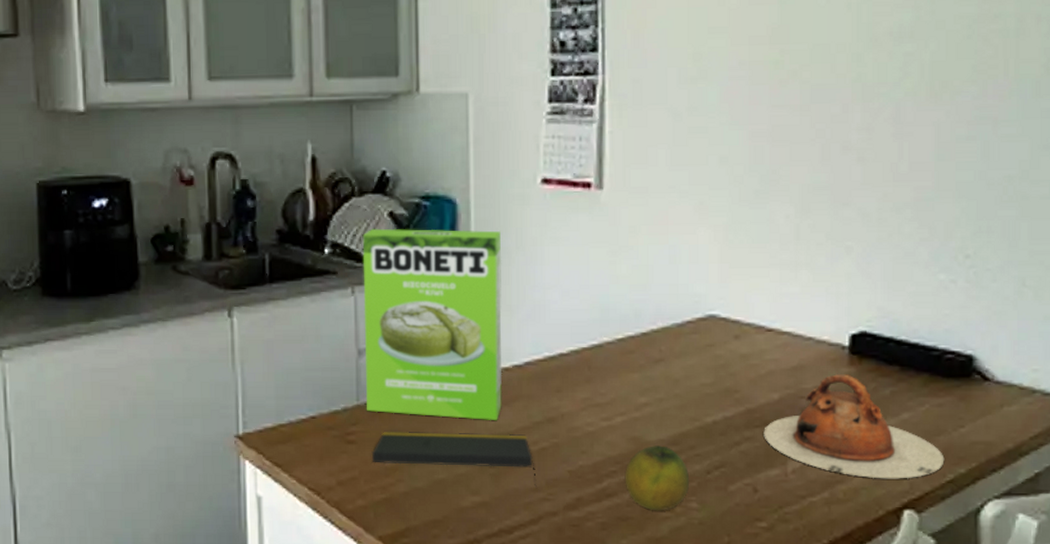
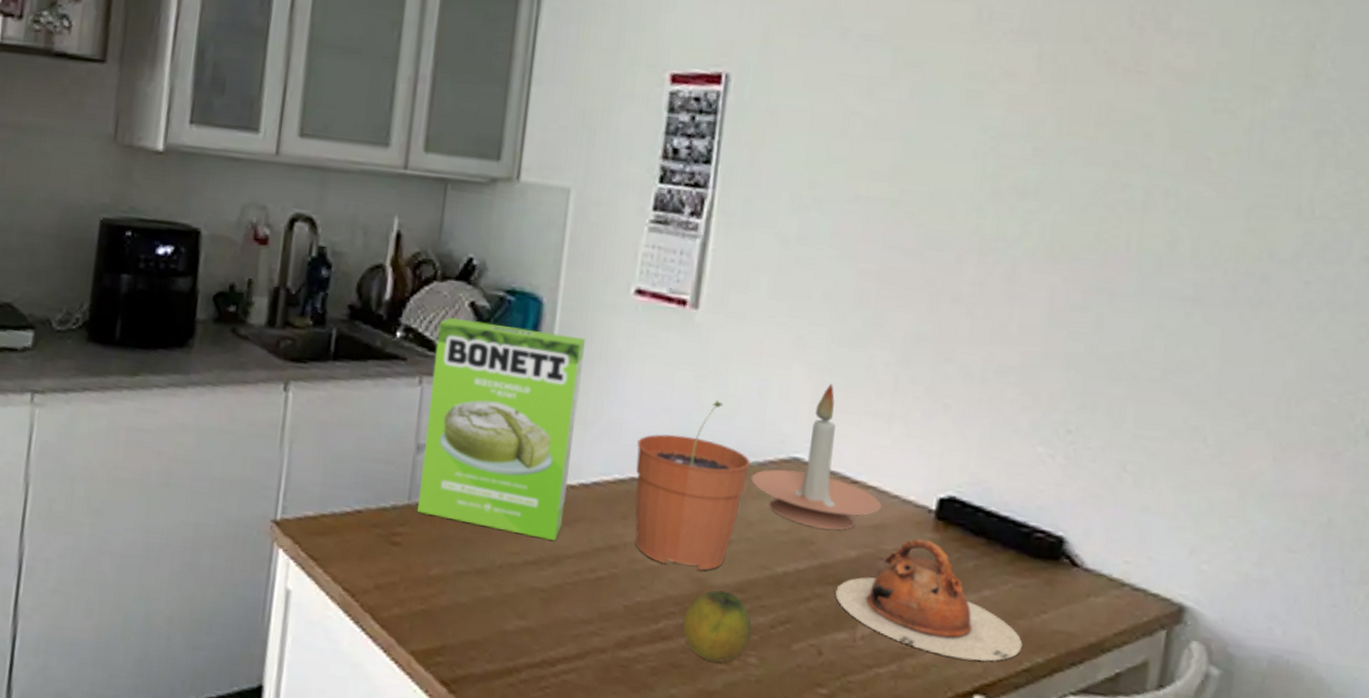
notepad: present [371,431,537,487] -> none [415,537,589,618]
plant pot: none [562,271,670,430] -> present [635,399,751,571]
candle holder: none [672,242,798,377] -> present [751,383,882,531]

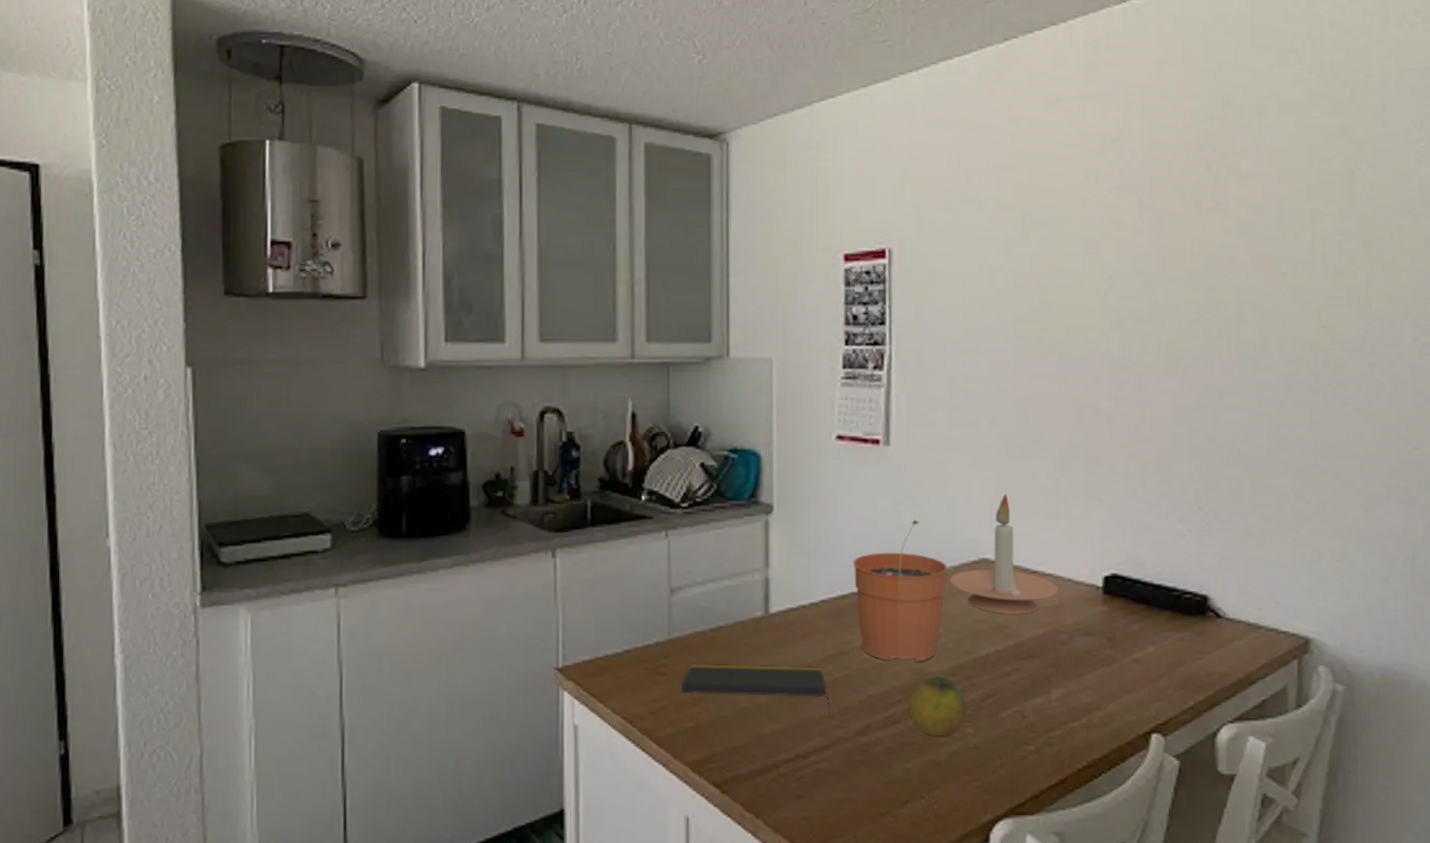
notepad: none [415,537,589,618] -> present [680,663,830,715]
cake mix box: present [417,317,585,541] -> none [676,478,801,654]
teapot: present [835,538,1023,662] -> none [1030,611,1186,706]

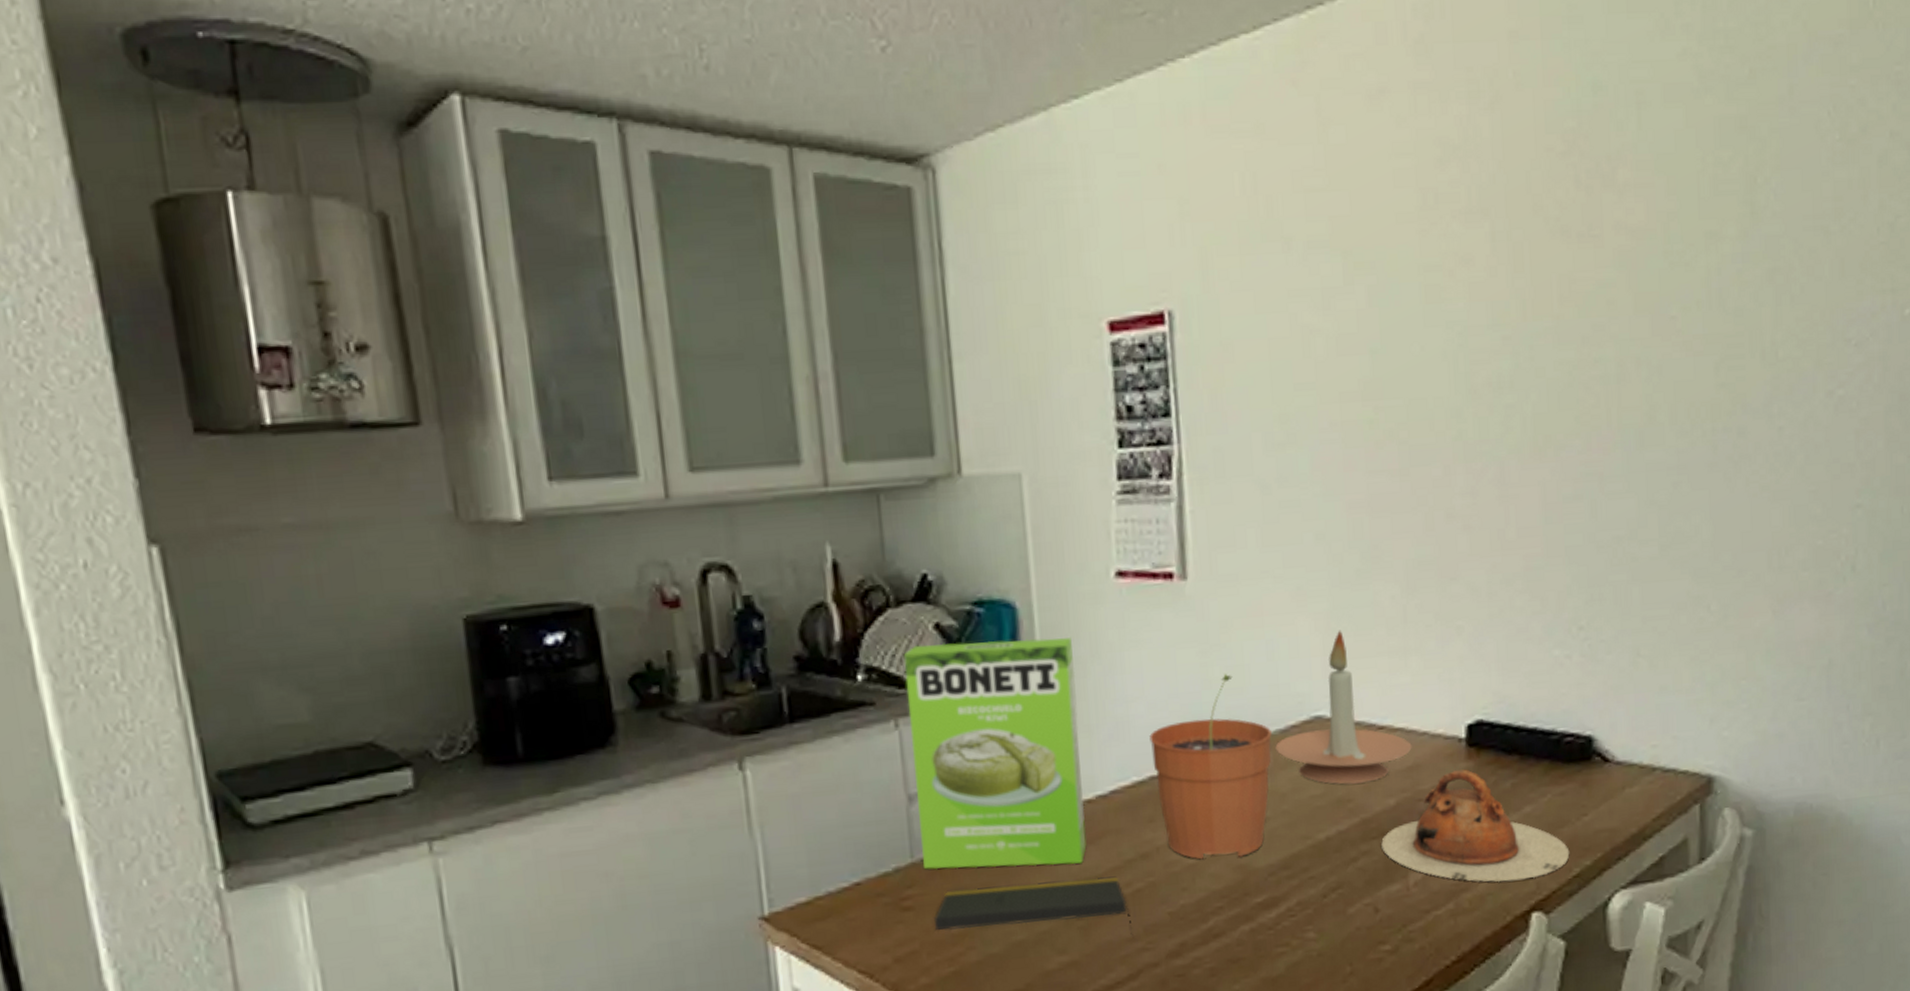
cake mix box: none [676,478,801,654] -> present [903,638,1087,870]
fruit: present [908,676,966,737] -> none [1232,871,1305,947]
teapot: none [1030,611,1186,706] -> present [1381,769,1570,883]

